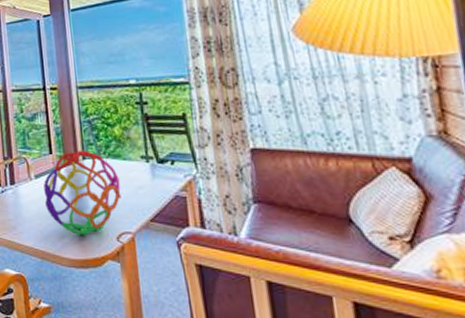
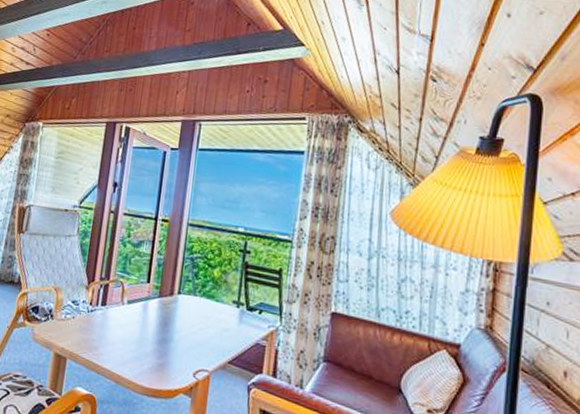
decorative orb: present [44,150,121,235] -> none [131,284,209,366]

